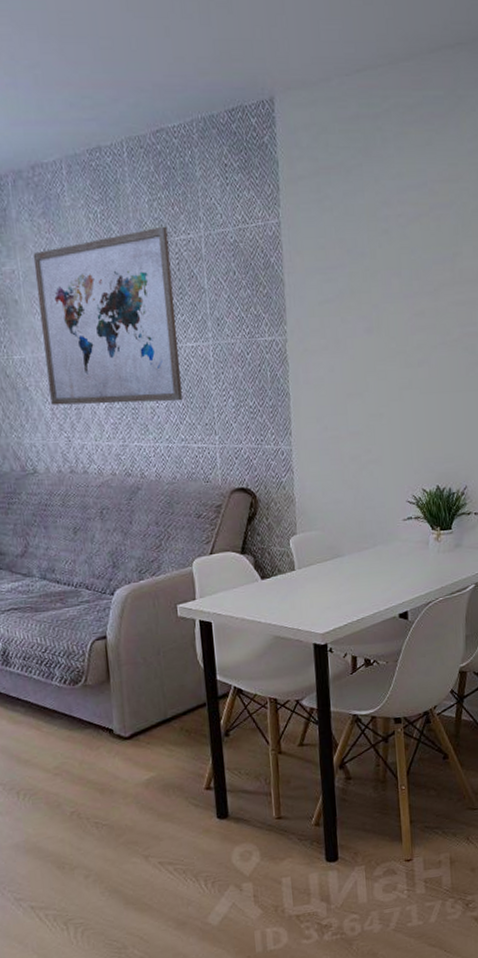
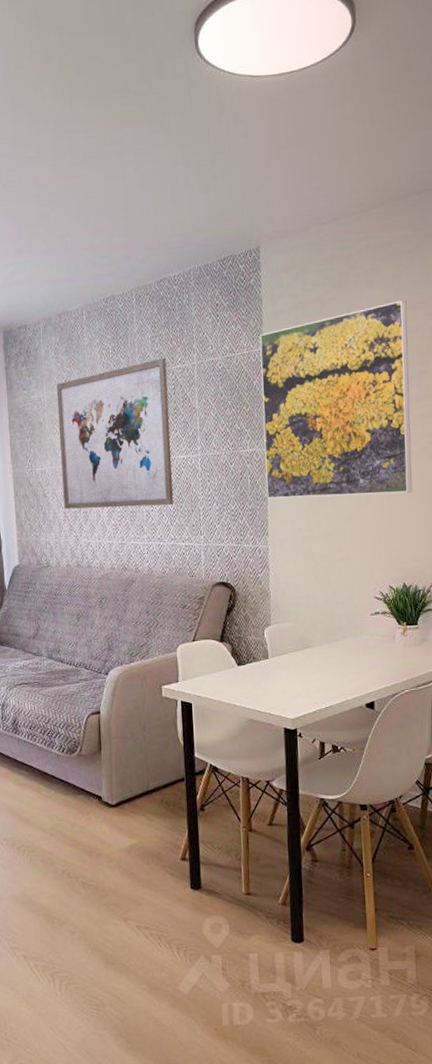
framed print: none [276,171,446,394] -> present [259,300,413,499]

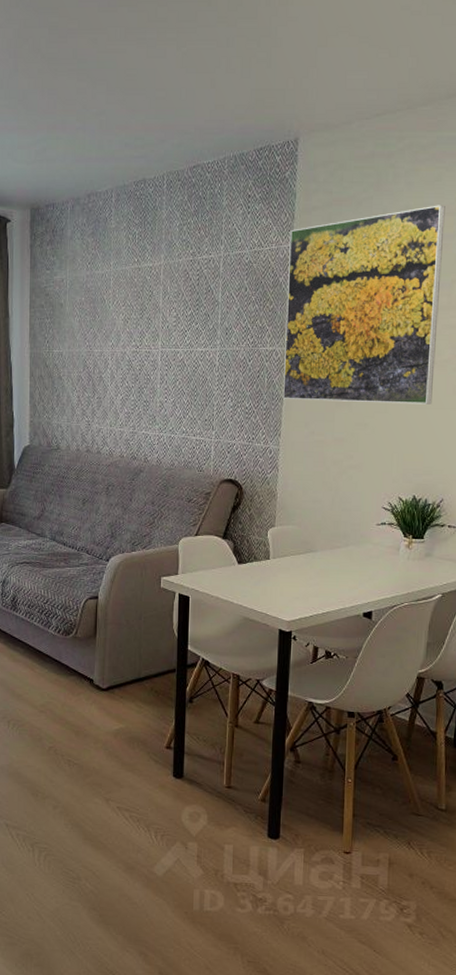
wall art: present [56,358,174,509] -> none [78,247,192,398]

